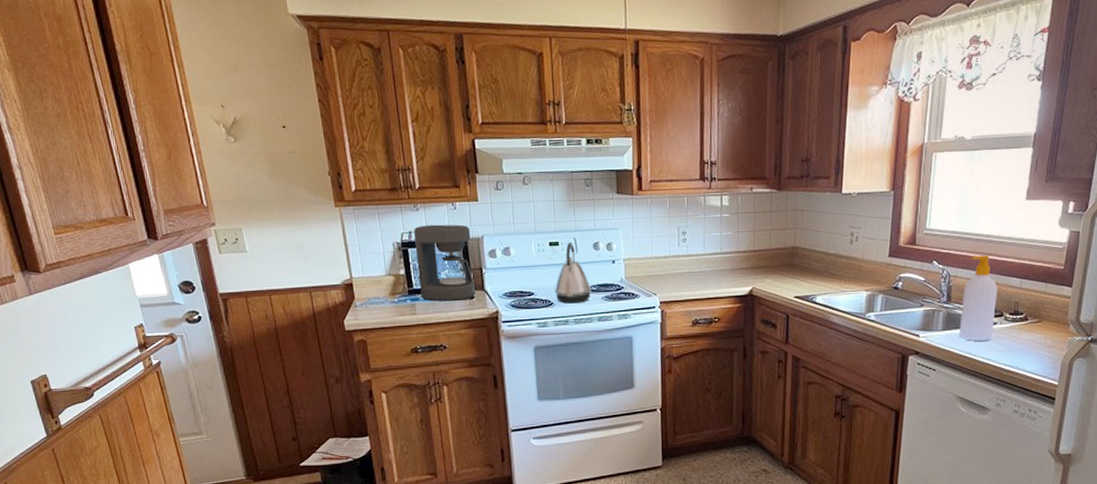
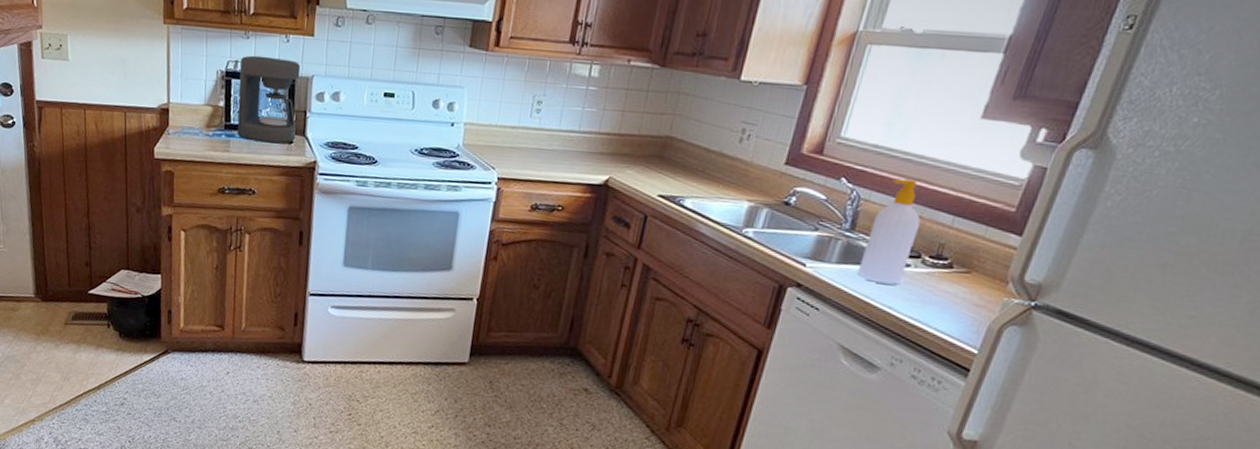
kettle: present [555,242,591,304] -> none [381,96,423,166]

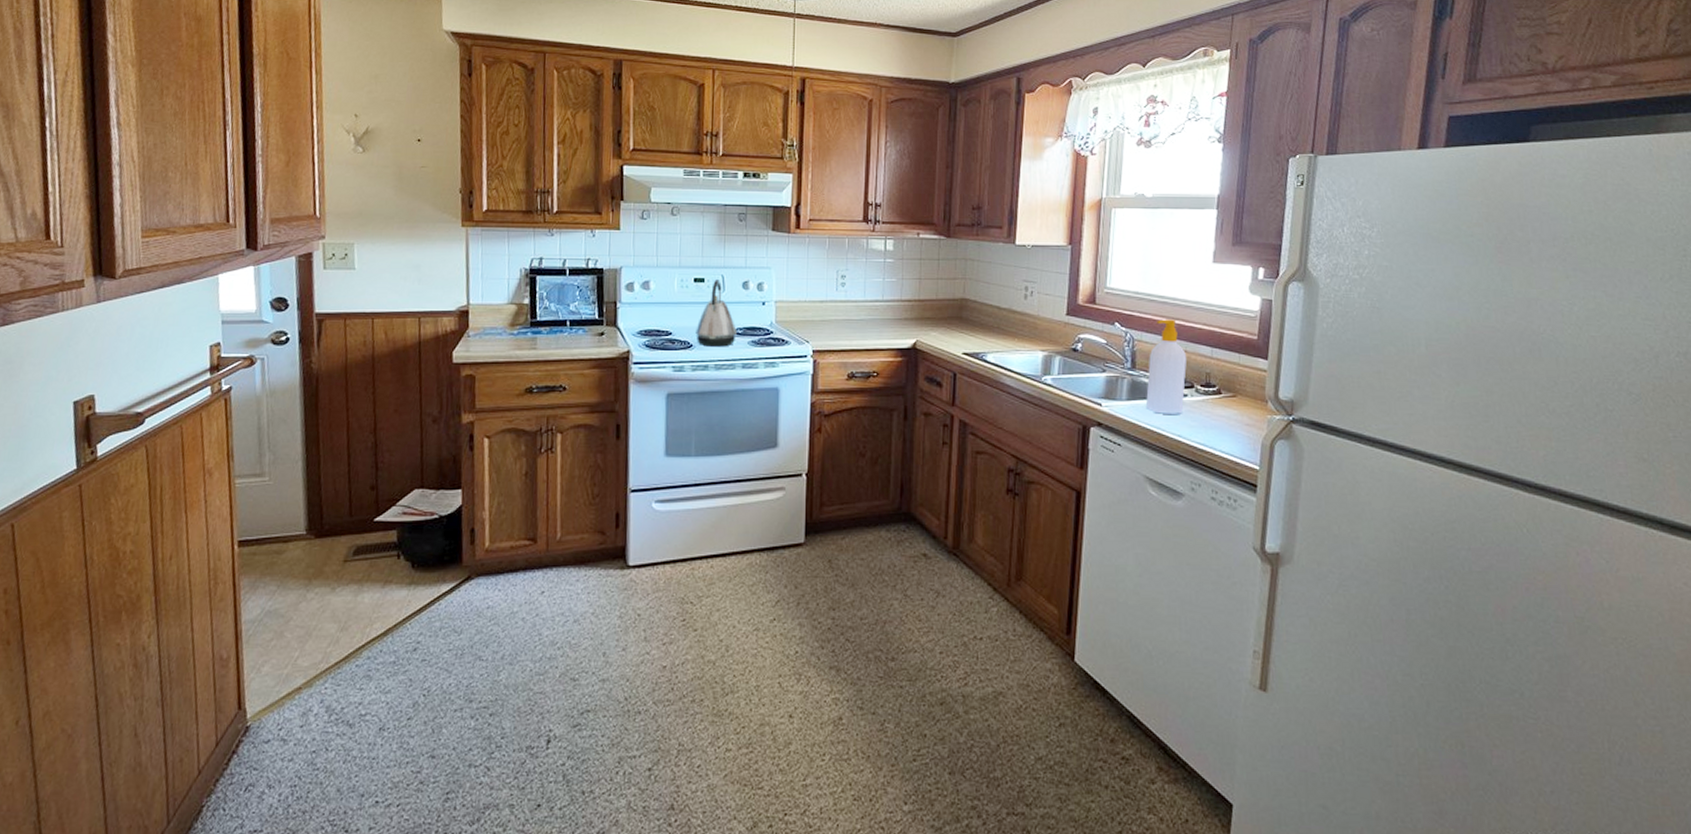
coffee maker: present [237,55,301,144] -> none [544,251,608,337]
kettle: none [381,96,423,166] -> present [696,280,737,347]

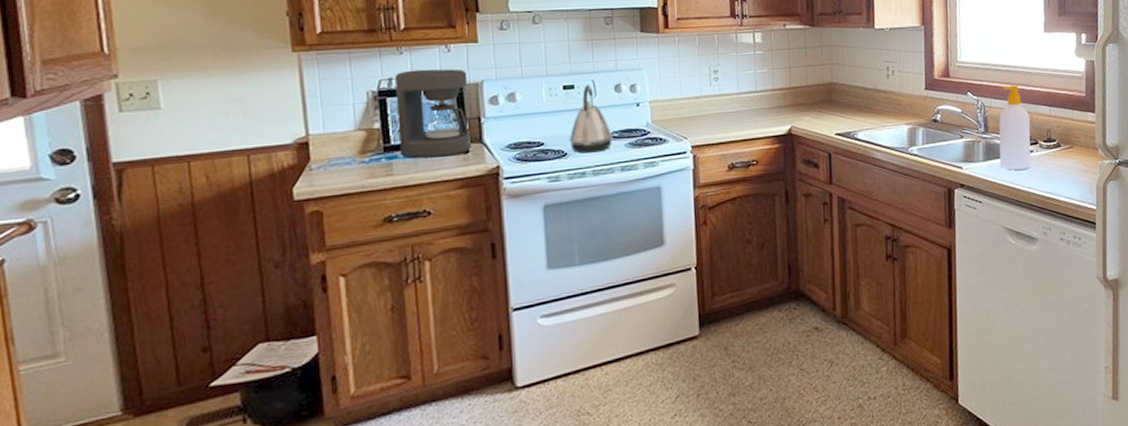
coffee maker: none [544,251,608,337] -> present [394,69,471,159]

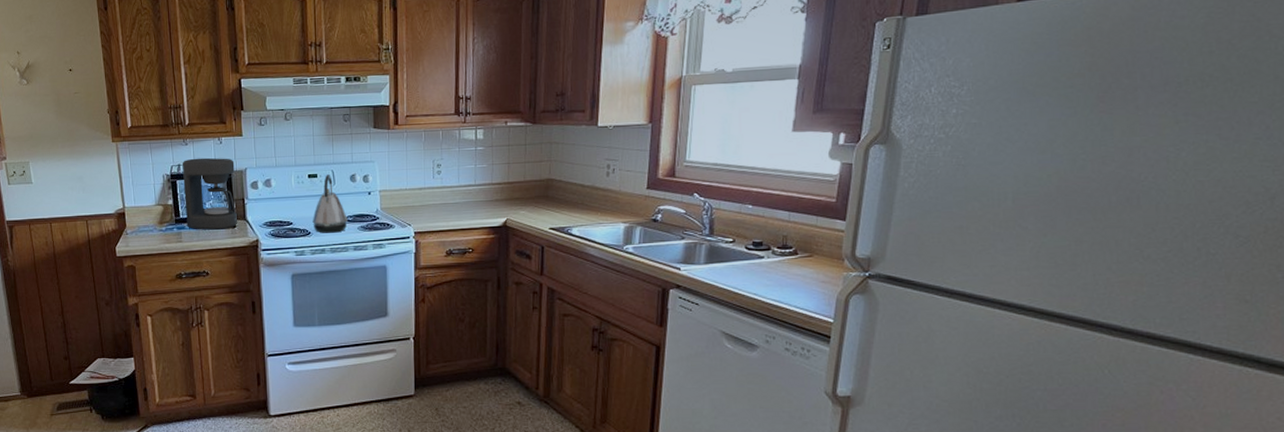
soap bottle: present [998,85,1031,171] -> none [722,187,765,276]

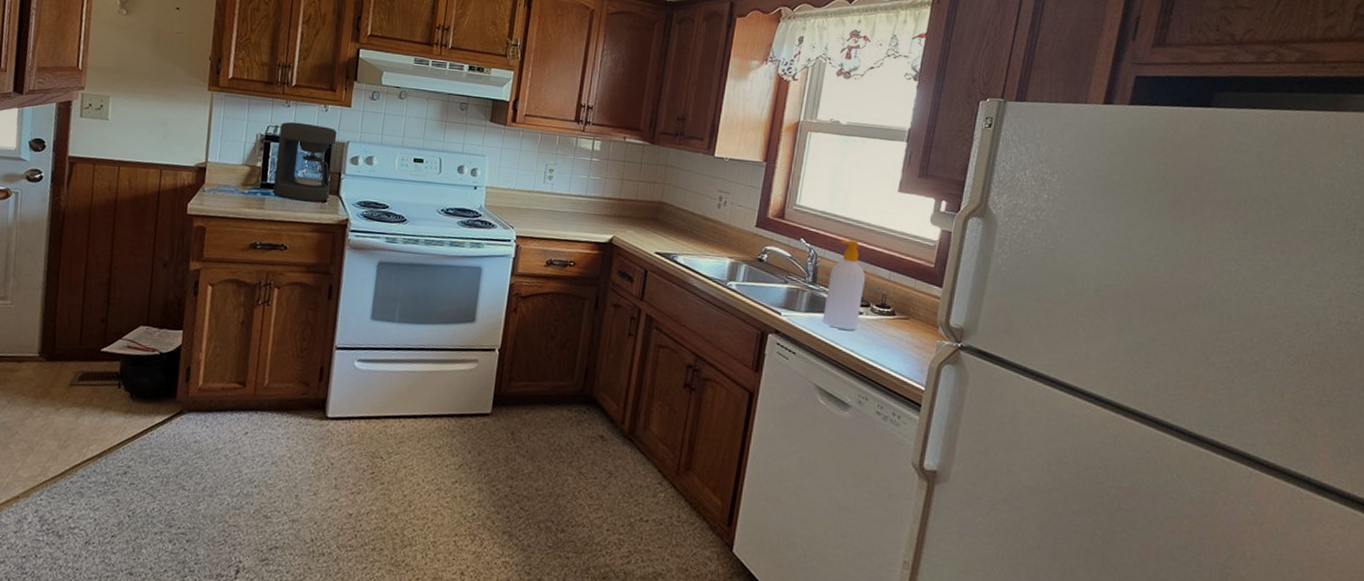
kettle: present [312,175,347,233] -> none [410,161,448,224]
soap bottle: none [722,187,765,276] -> present [822,239,866,331]

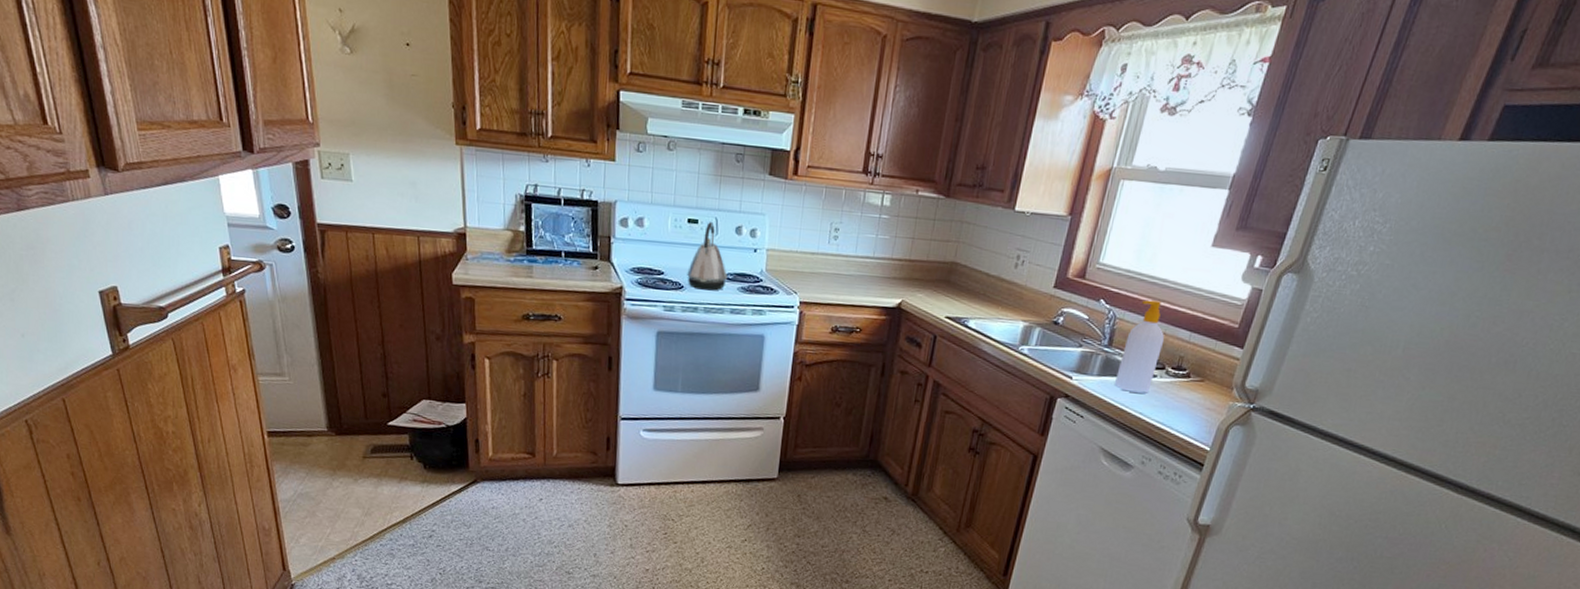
coffee maker: present [272,121,338,203] -> none [539,179,603,270]
kettle: none [410,161,448,224] -> present [687,222,727,291]

